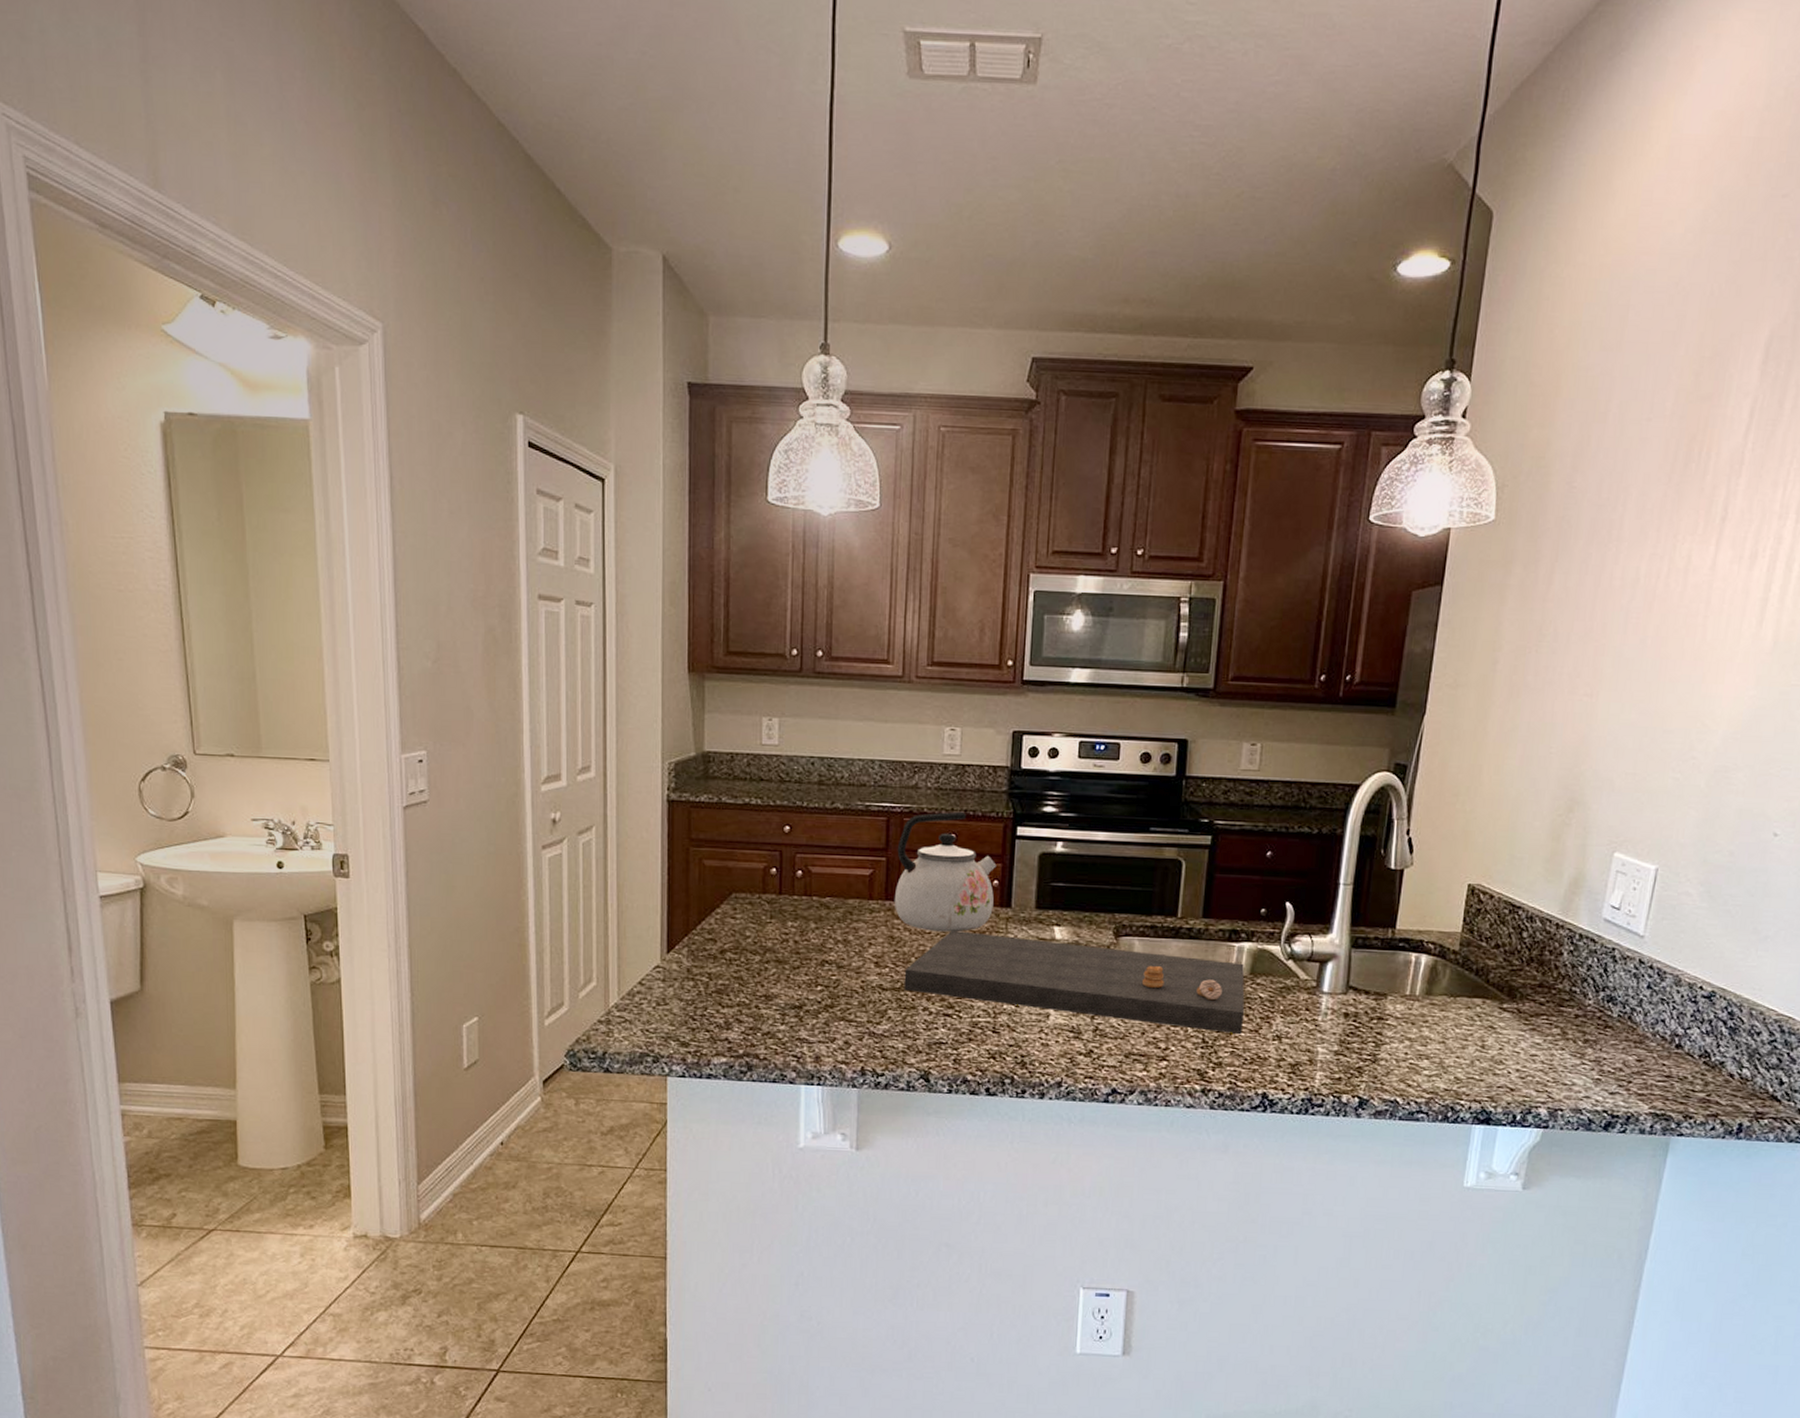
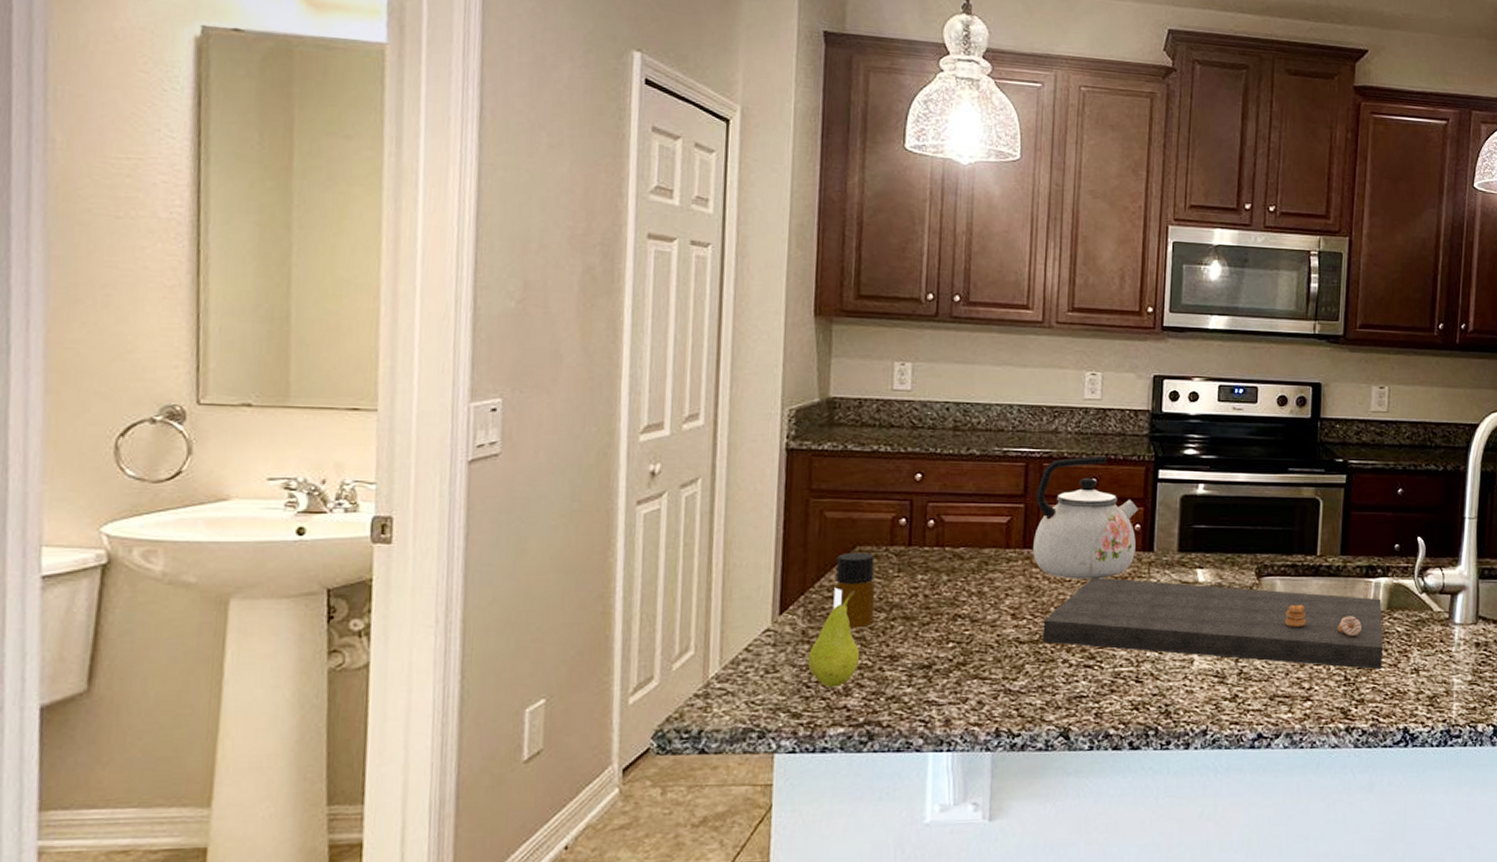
fruit: none [692,934,738,1021] -> present [807,590,860,687]
bottle: none [714,898,750,969] -> present [833,552,875,628]

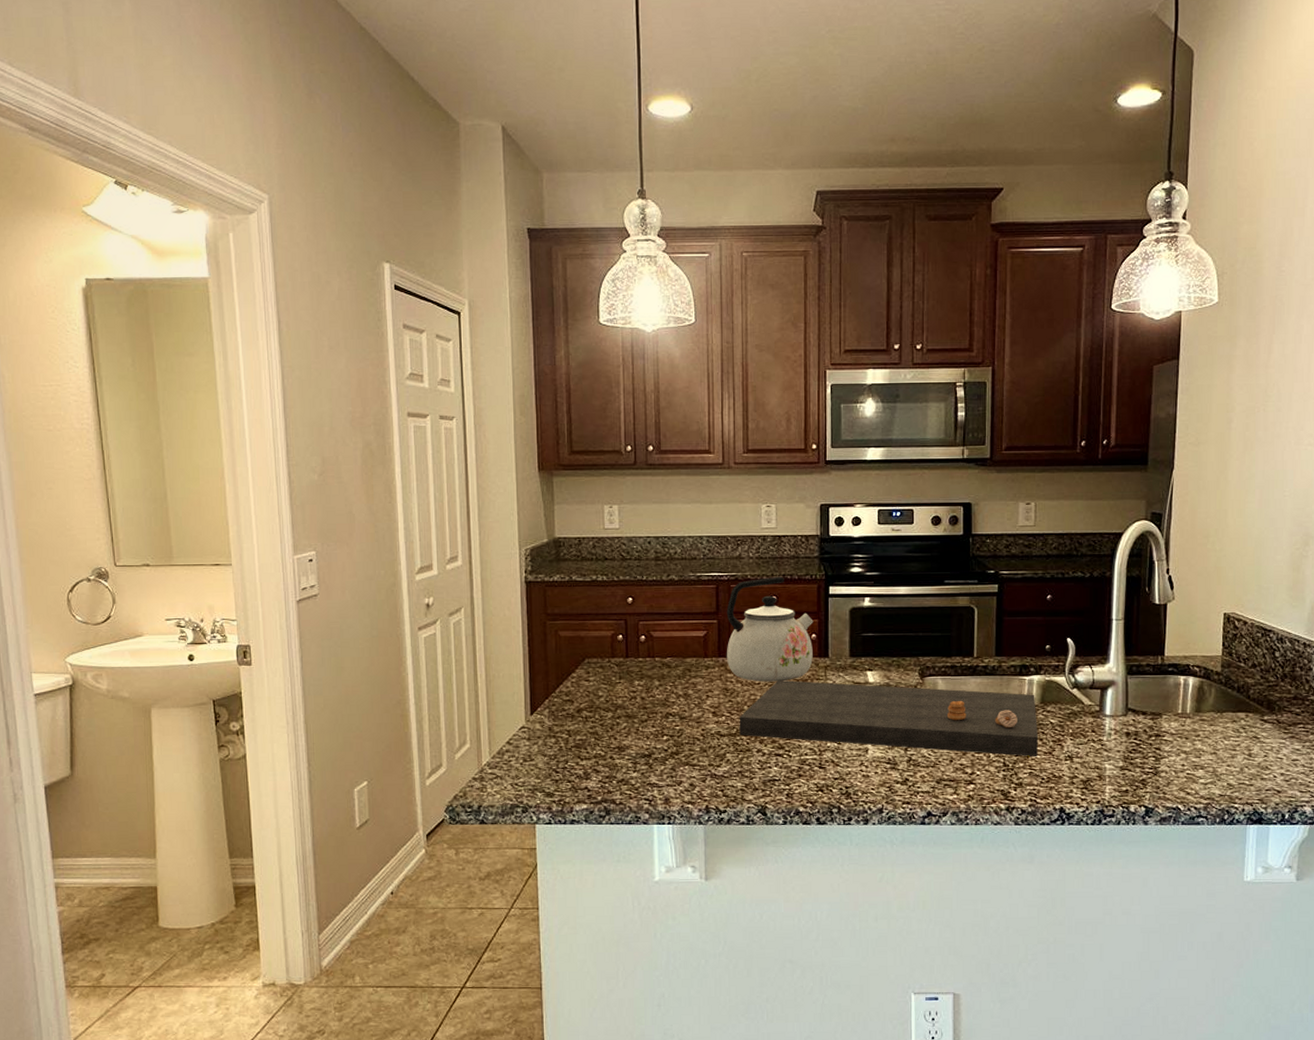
fruit: present [807,590,860,687] -> none [554,694,595,772]
bottle: present [833,552,875,628] -> none [571,664,604,725]

